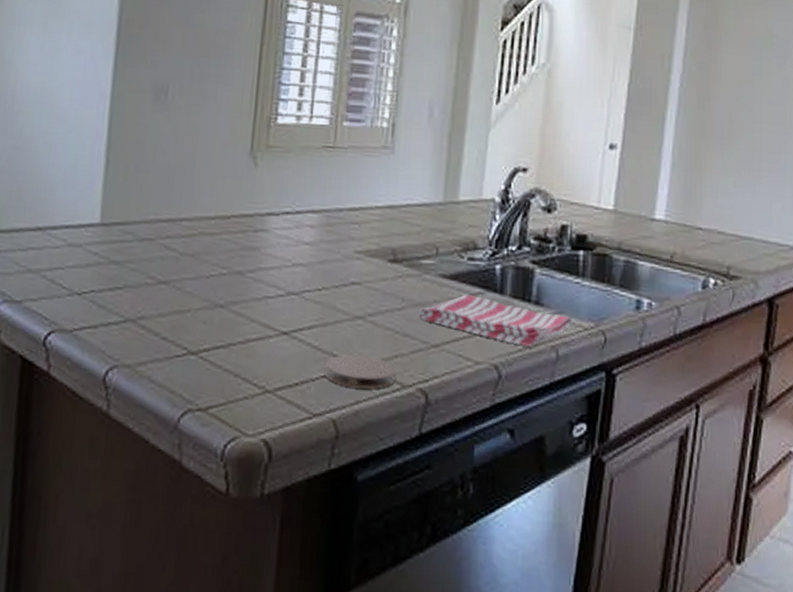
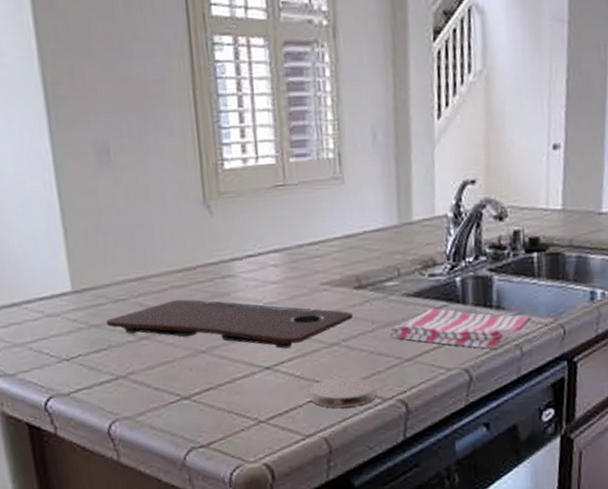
cutting board: none [127,247,383,315] -> present [106,299,353,349]

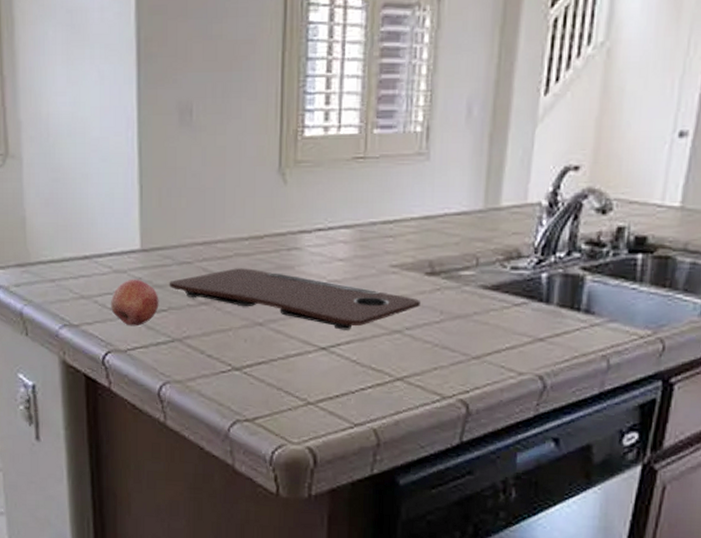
fruit: none [46,321,99,369] -> present [111,279,159,327]
coaster: present [309,377,376,408] -> none [363,368,435,401]
dish towel: present [389,308,532,349] -> none [458,305,626,357]

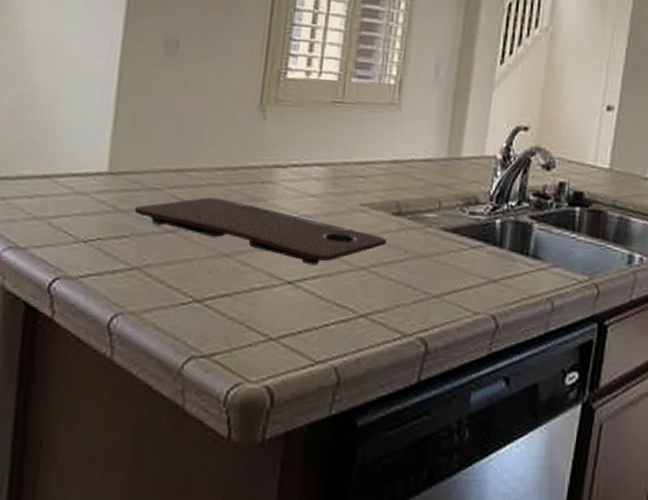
fruit: present [111,279,159,327] -> none [66,201,122,252]

